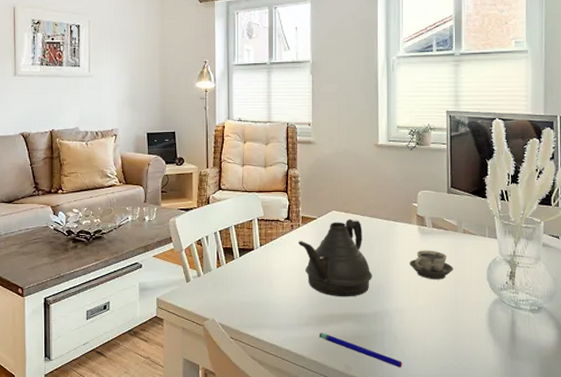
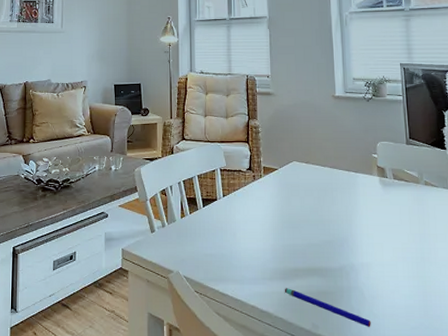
teapot: present [298,218,372,297] -> none [261,169,336,251]
cup: present [409,250,454,280] -> none [372,202,418,233]

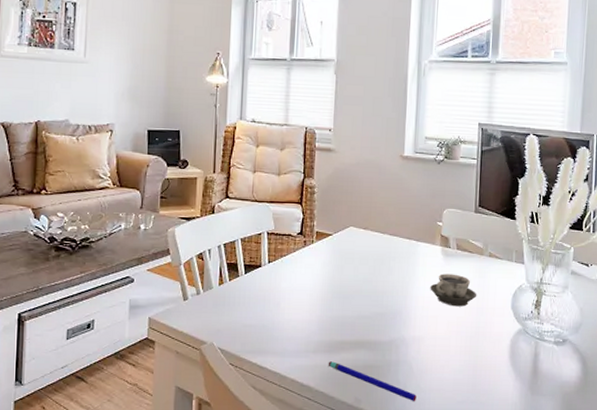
cup: none [372,202,418,233] -> present [430,273,477,307]

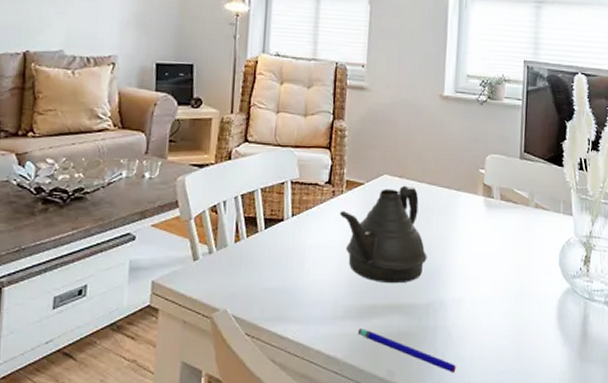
teapot: none [311,236,390,323] -> present [340,185,427,284]
cup: present [430,273,477,307] -> none [471,227,522,264]

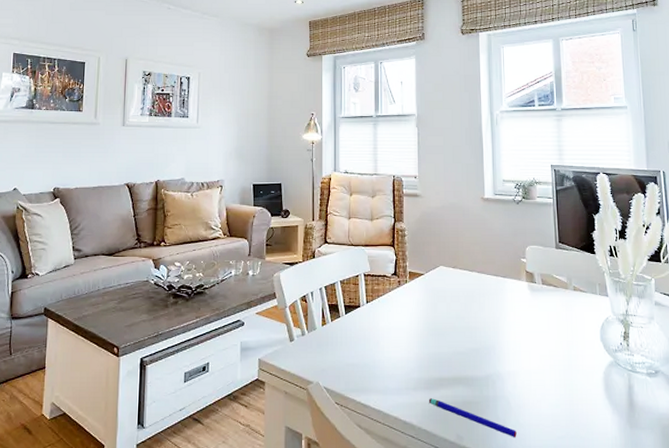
teapot: present [340,185,427,284] -> none [406,274,483,359]

